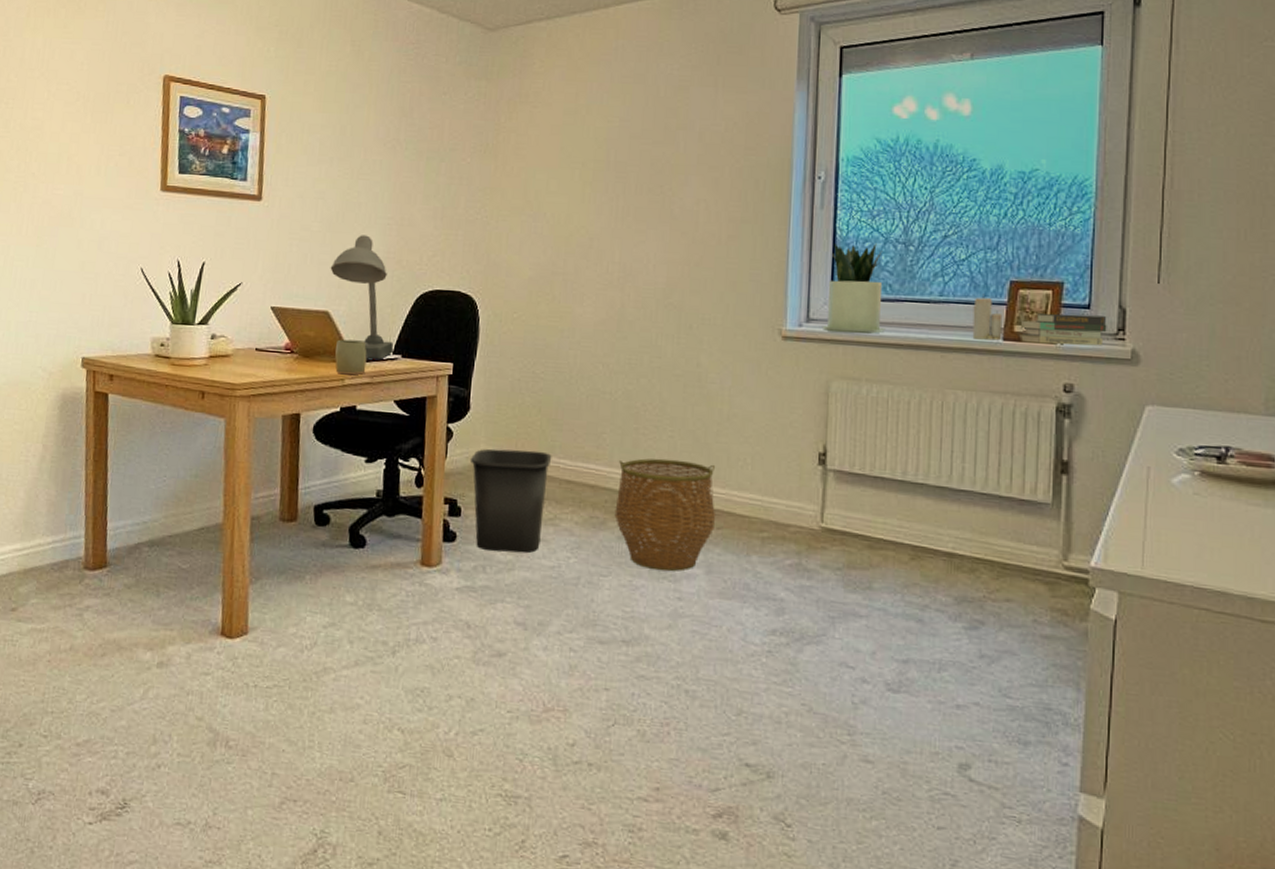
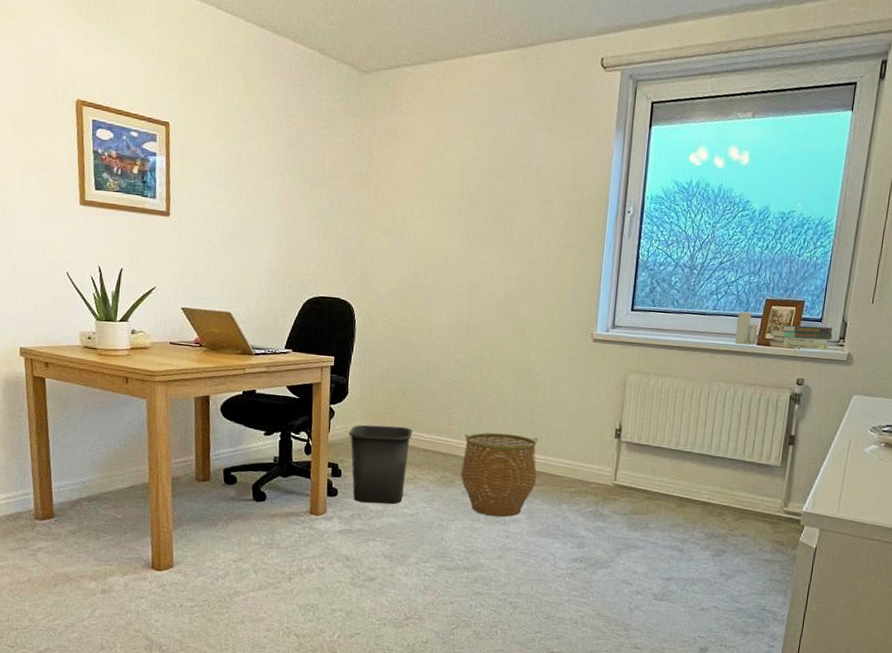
desk lamp: present [330,235,394,360] -> none [231,248,286,354]
mug: present [334,339,368,375] -> none [236,336,264,366]
planter: present [821,243,886,335] -> none [623,266,673,339]

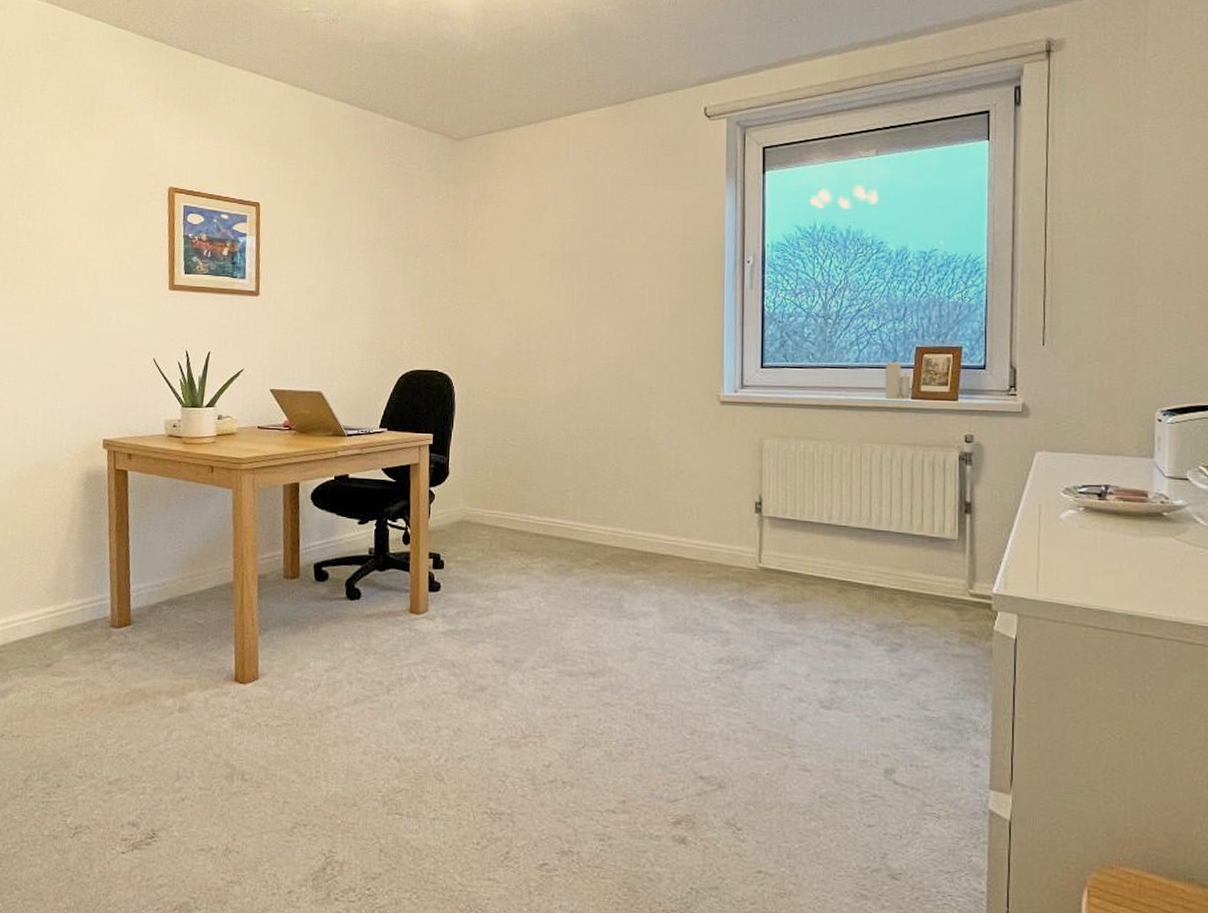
waste bin: present [348,424,413,504] -> none [450,508,523,599]
basket: present [460,432,538,517] -> none [579,511,668,610]
books: present [766,325,833,351] -> none [923,374,1001,402]

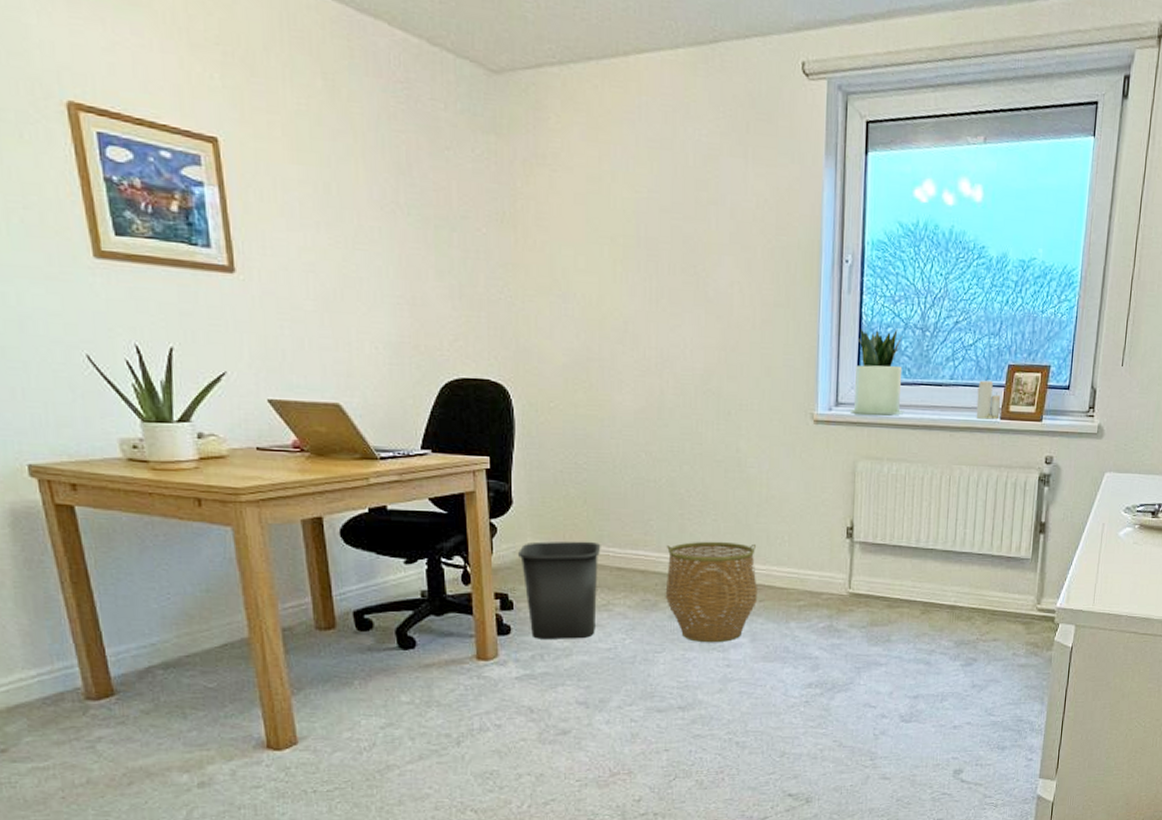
waste bin: none [450,508,523,599] -> present [517,541,601,639]
basket: none [579,511,668,610] -> present [665,541,758,642]
planter: none [754,317,810,398] -> present [849,328,904,417]

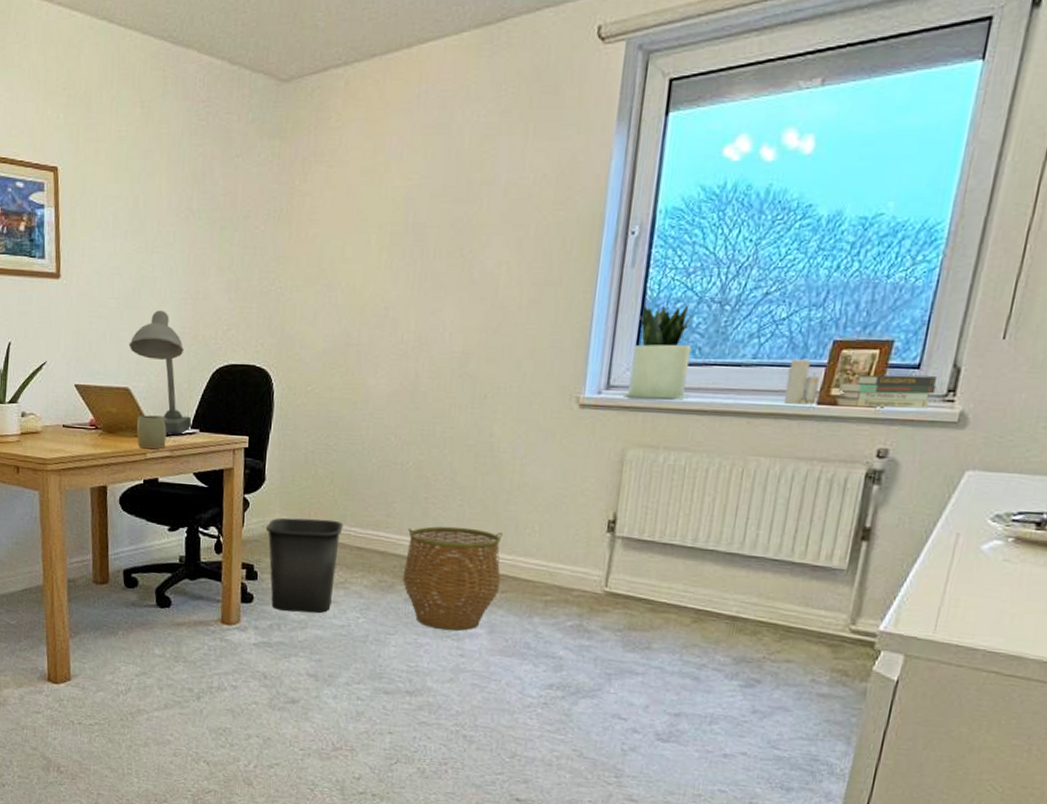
desk lamp: none [334,316,422,456] -> present [129,310,192,435]
mug: none [353,434,393,474] -> present [136,415,167,450]
books: none [1011,394,1081,423] -> present [831,374,937,409]

